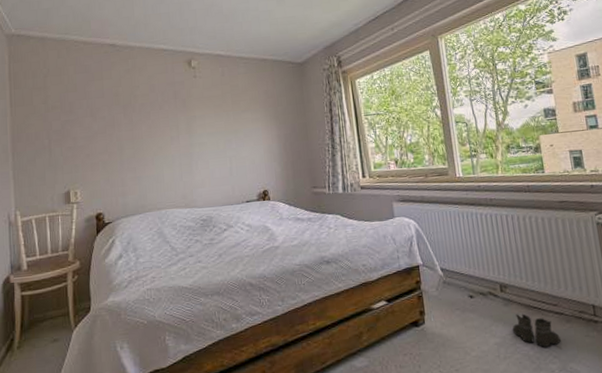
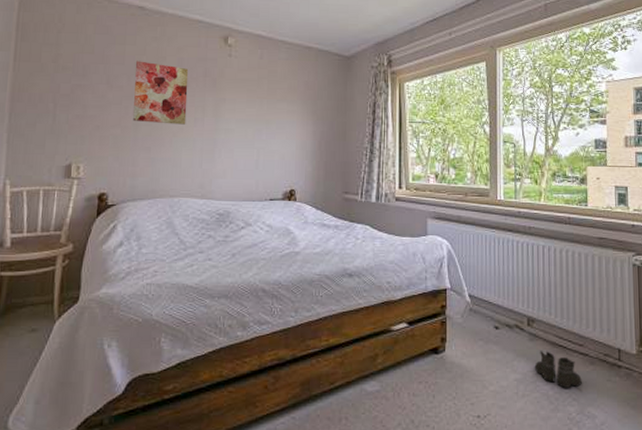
wall art: none [113,92,164,146] -> present [133,61,189,125]

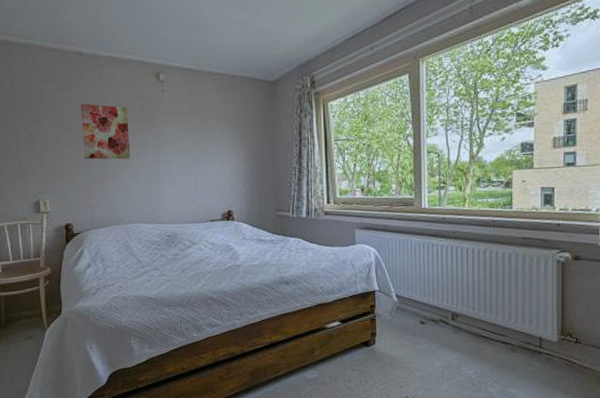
boots: present [534,351,582,389] -> none [458,341,503,373]

